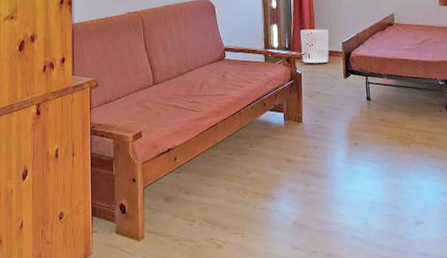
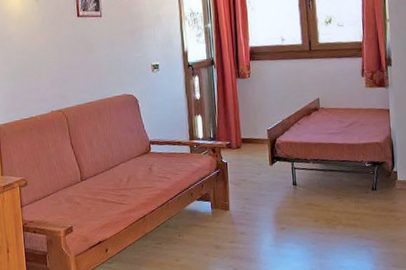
waste bin: present [299,29,329,63] -> none [224,117,254,152]

